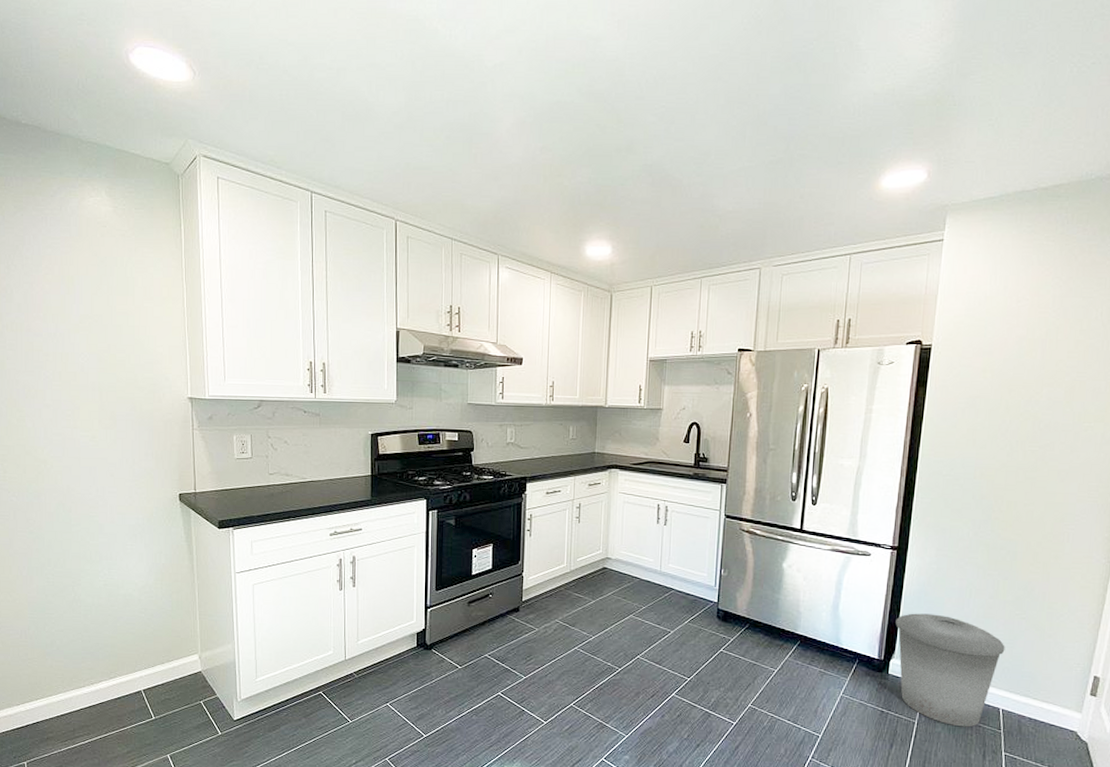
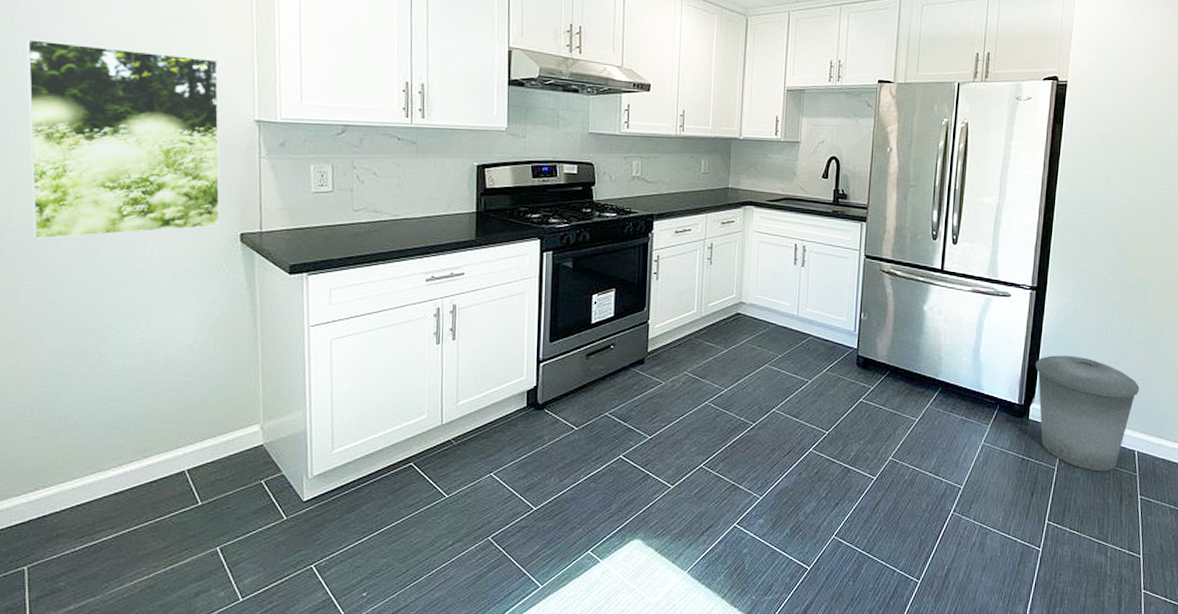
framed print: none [12,333,164,499] -> present [26,38,221,240]

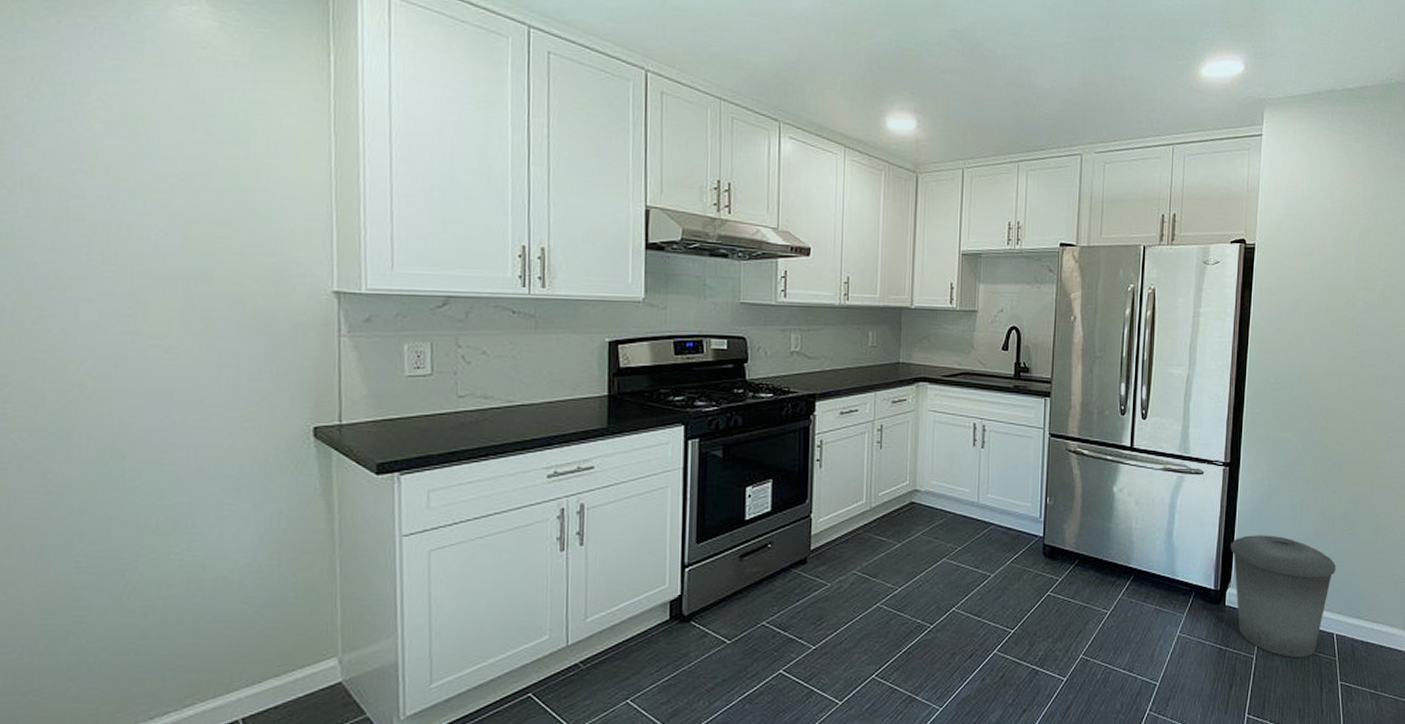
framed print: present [26,38,221,240] -> none [29,192,289,442]

